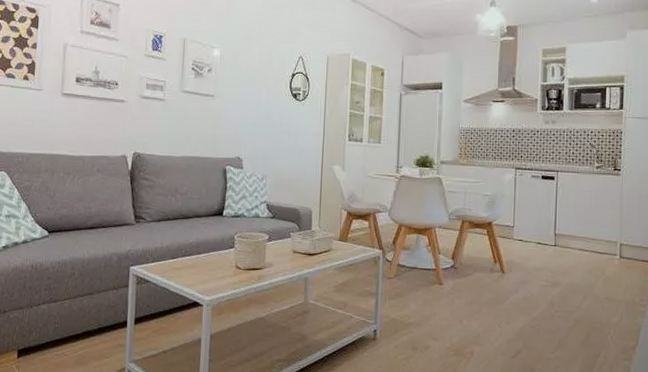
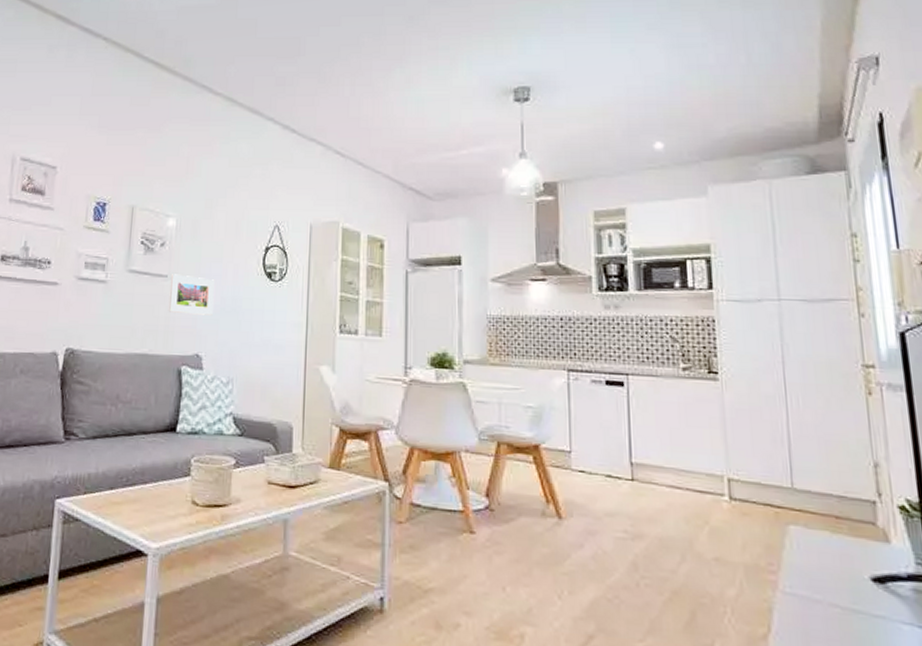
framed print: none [215,94,252,127] -> present [168,274,215,316]

